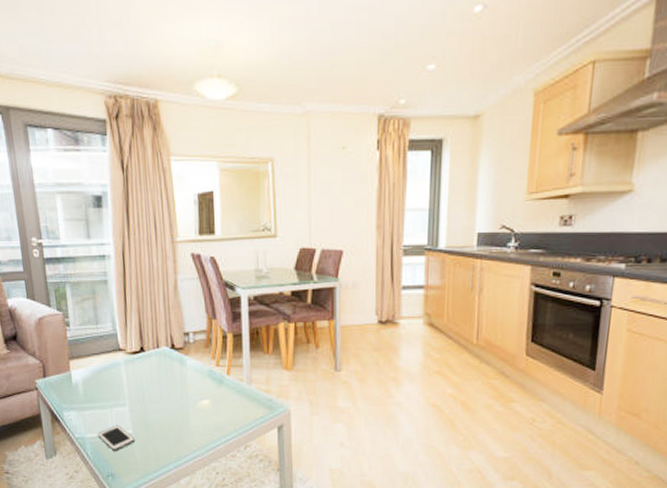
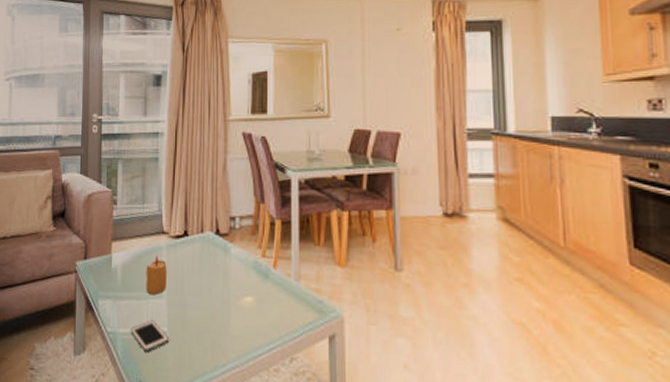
candle: none [106,370,128,404] -> present [146,255,167,295]

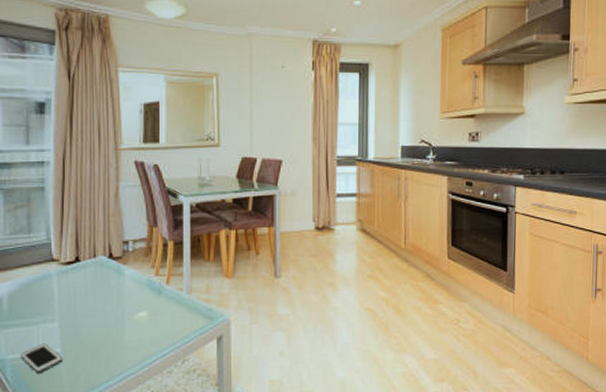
candle: present [146,255,167,295] -> none [35,282,58,320]

